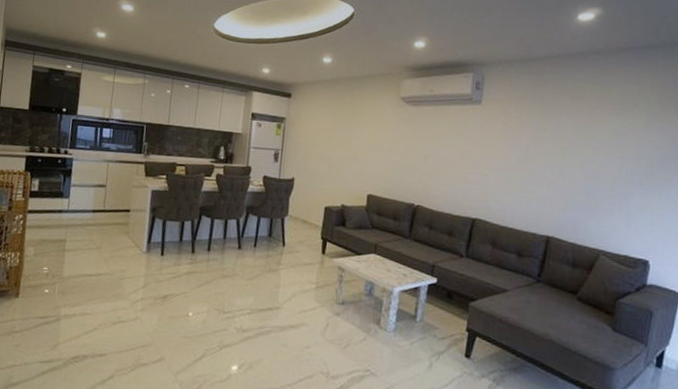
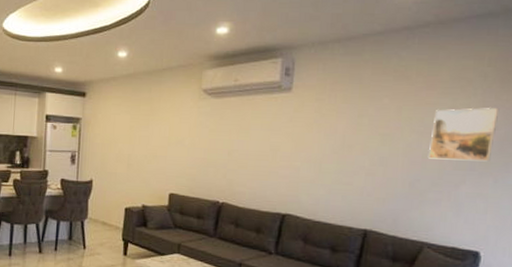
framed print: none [602,128,660,177] -> present [429,108,498,162]

